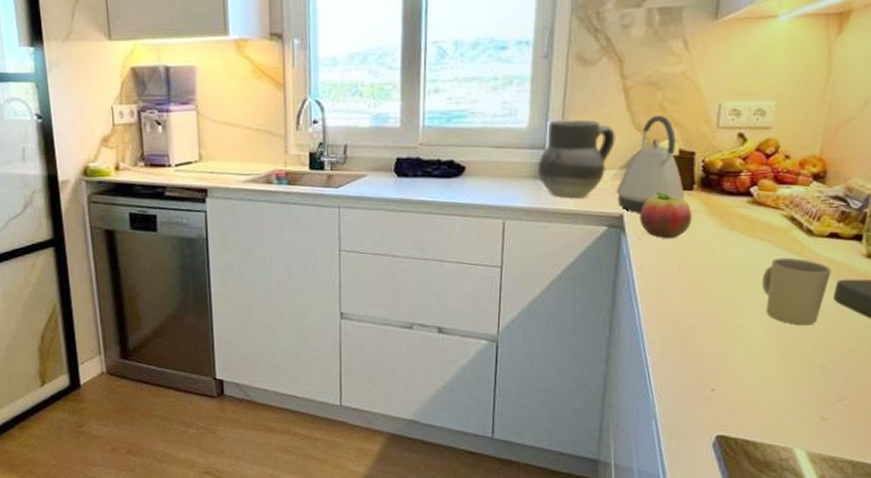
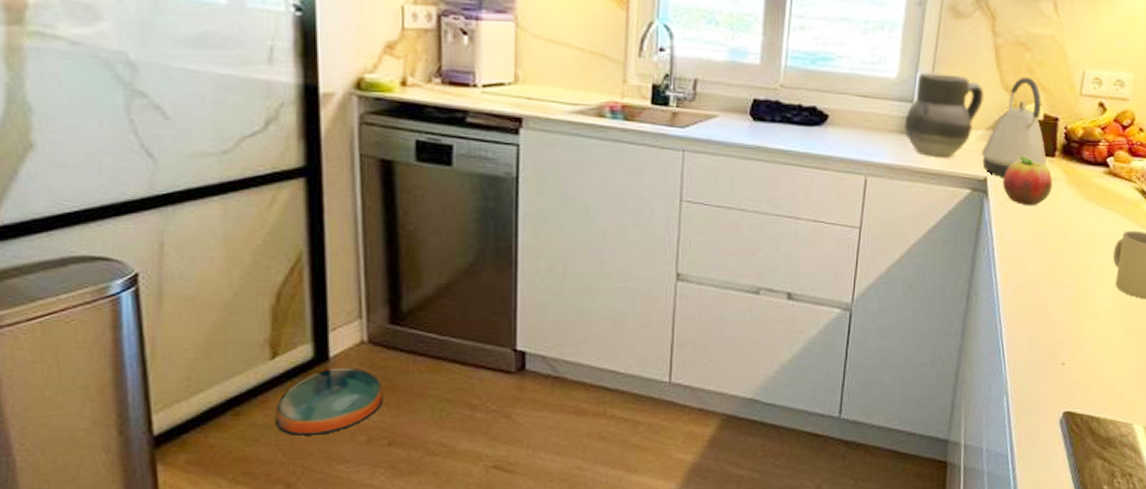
pet bowl: none [47,392,121,445] -> present [275,367,384,436]

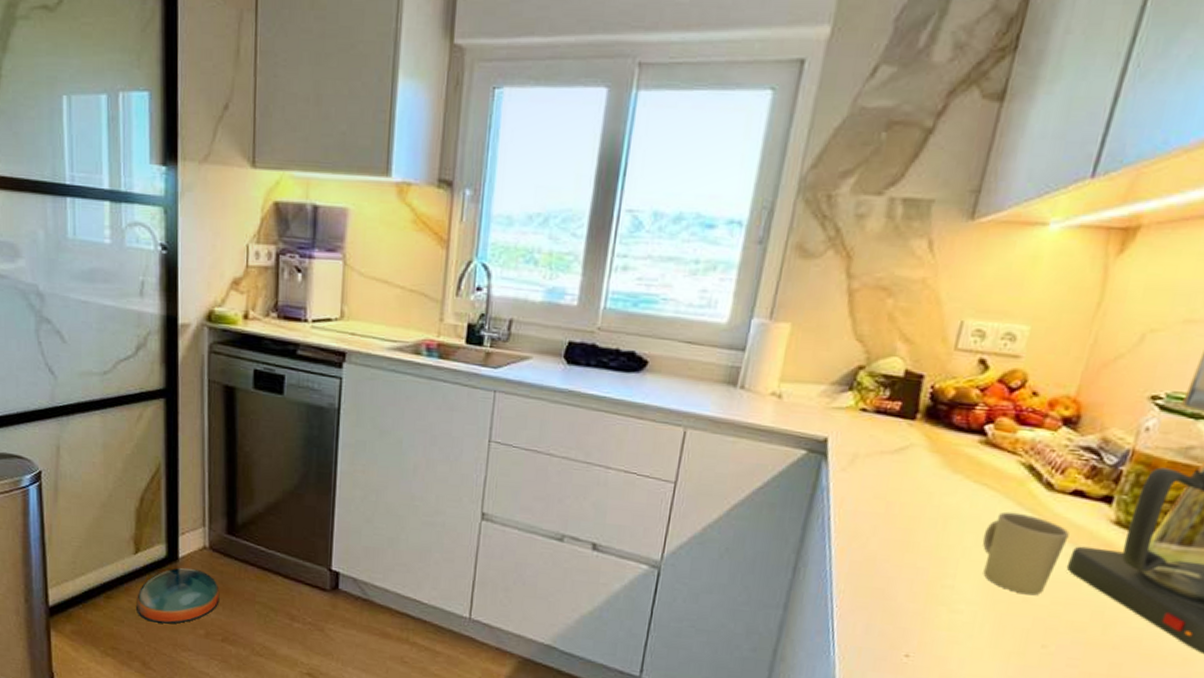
ceramic jug: present [904,72,984,157] -> none [732,318,831,413]
kettle: present [981,76,1047,177] -> none [823,325,905,439]
fruit: present [1003,156,1053,205] -> none [846,416,911,473]

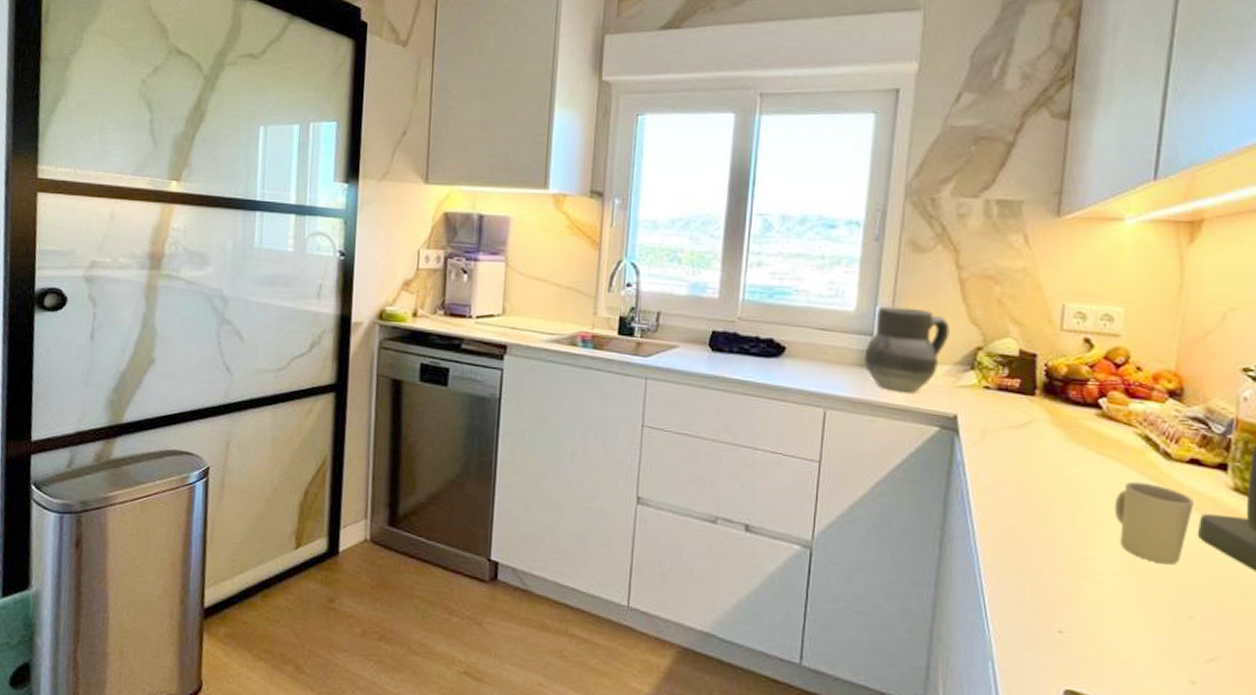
pet bowl: present [136,567,220,624] -> none [293,561,379,623]
ceramic jug: none [732,318,831,413] -> present [864,305,950,392]

